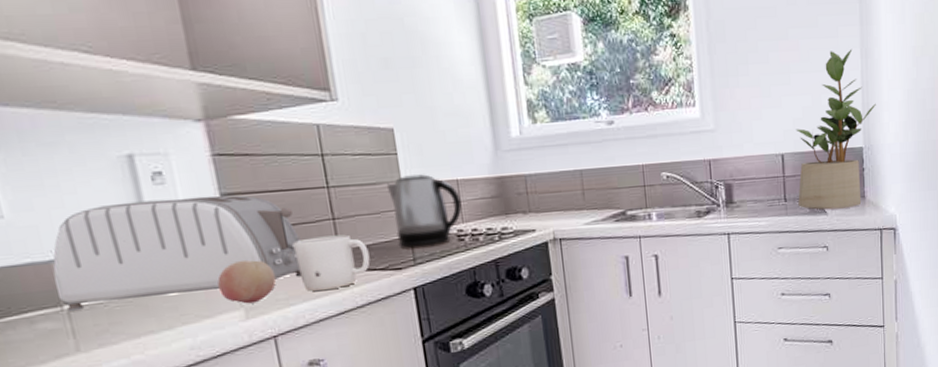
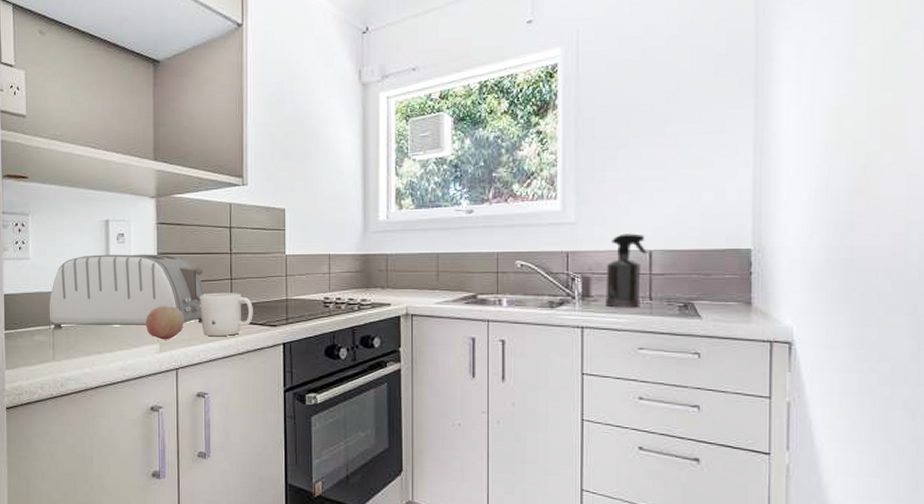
kettle: present [386,174,462,248] -> none [273,248,330,310]
spray bottle: none [745,138,780,211] -> present [604,233,647,308]
potted plant: present [796,49,876,210] -> none [666,144,771,314]

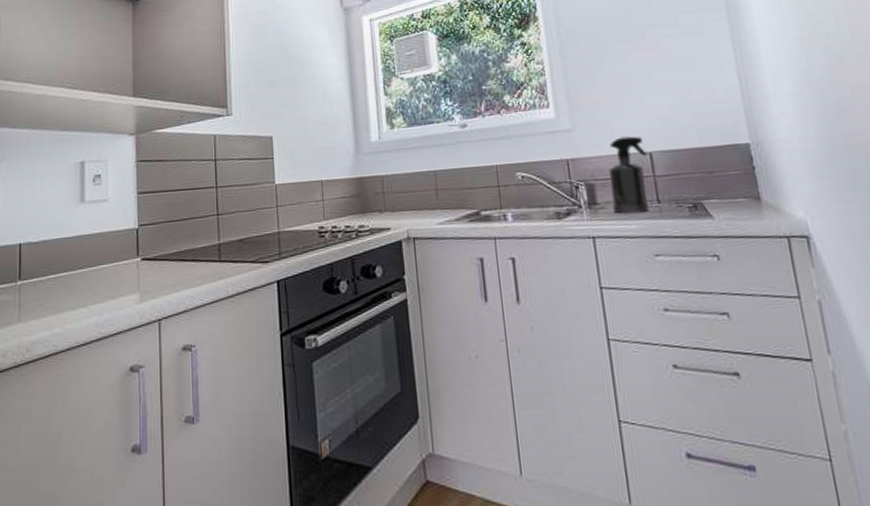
toaster: present [49,254,205,331] -> none [15,193,190,287]
fruit: present [145,305,185,340] -> none [123,248,168,288]
mug: present [200,292,253,337] -> none [184,228,243,280]

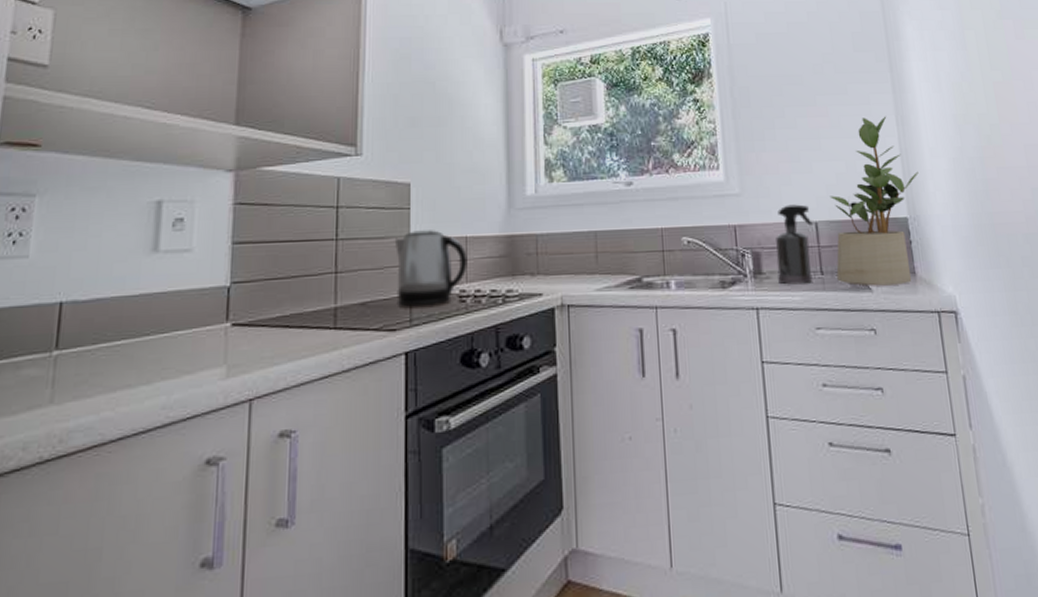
kettle: none [262,175,324,243] -> present [394,230,468,308]
potted plant: none [663,43,760,214] -> present [829,116,919,287]

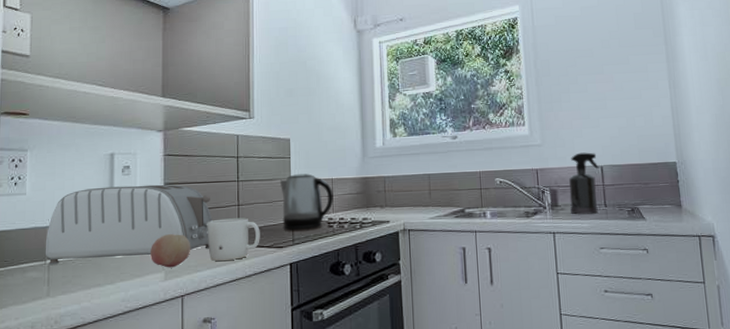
toaster: none [50,243,299,359] -> present [45,184,213,266]
fruit: none [206,311,267,361] -> present [149,233,191,268]
mug: none [290,289,365,351] -> present [207,217,260,262]
potted plant: present [829,116,919,287] -> none [613,81,686,216]

